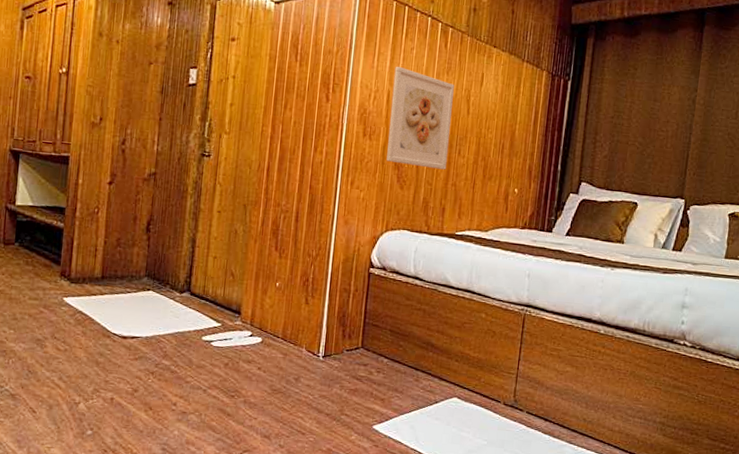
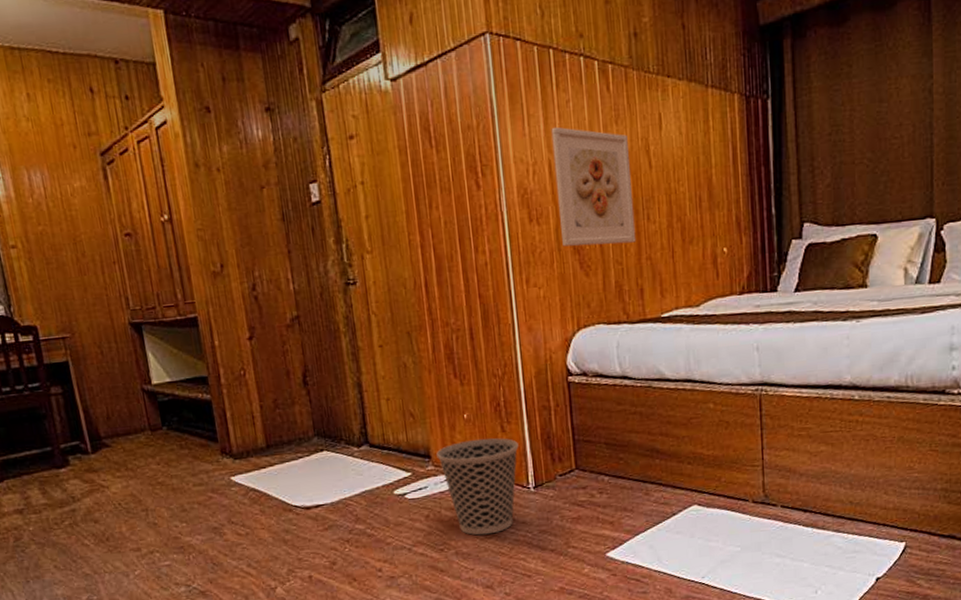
wastebasket: none [246,305,317,391] -> present [436,438,519,536]

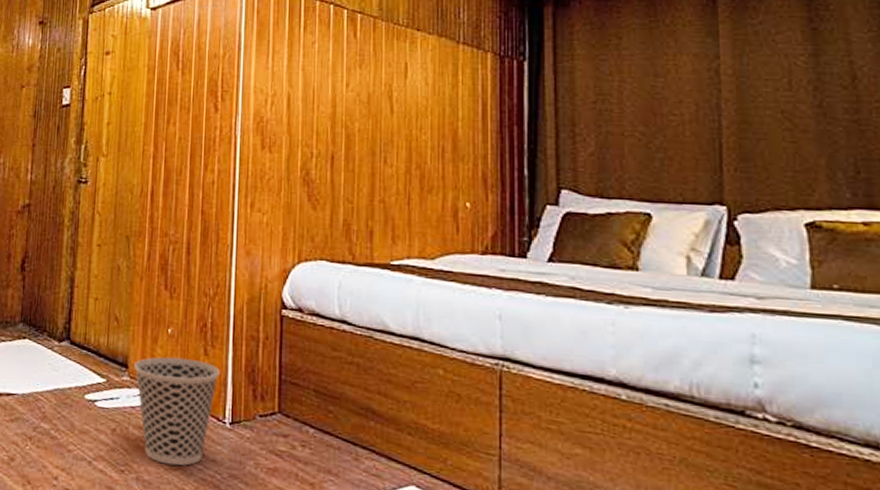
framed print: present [551,126,636,247] -> none [292,64,371,183]

